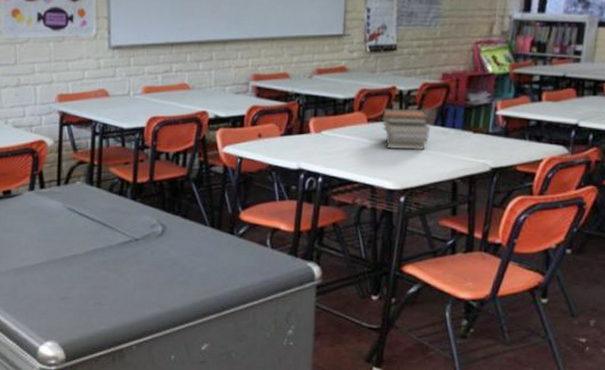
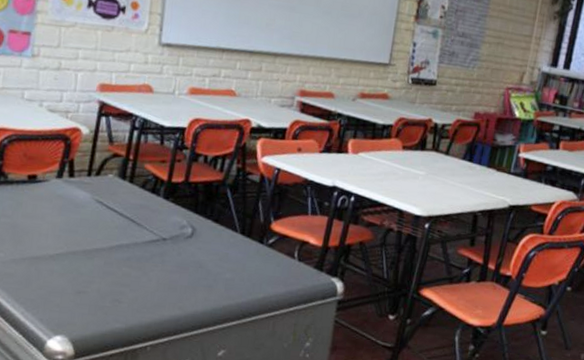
book stack: present [382,107,431,151] -> none [415,138,459,182]

